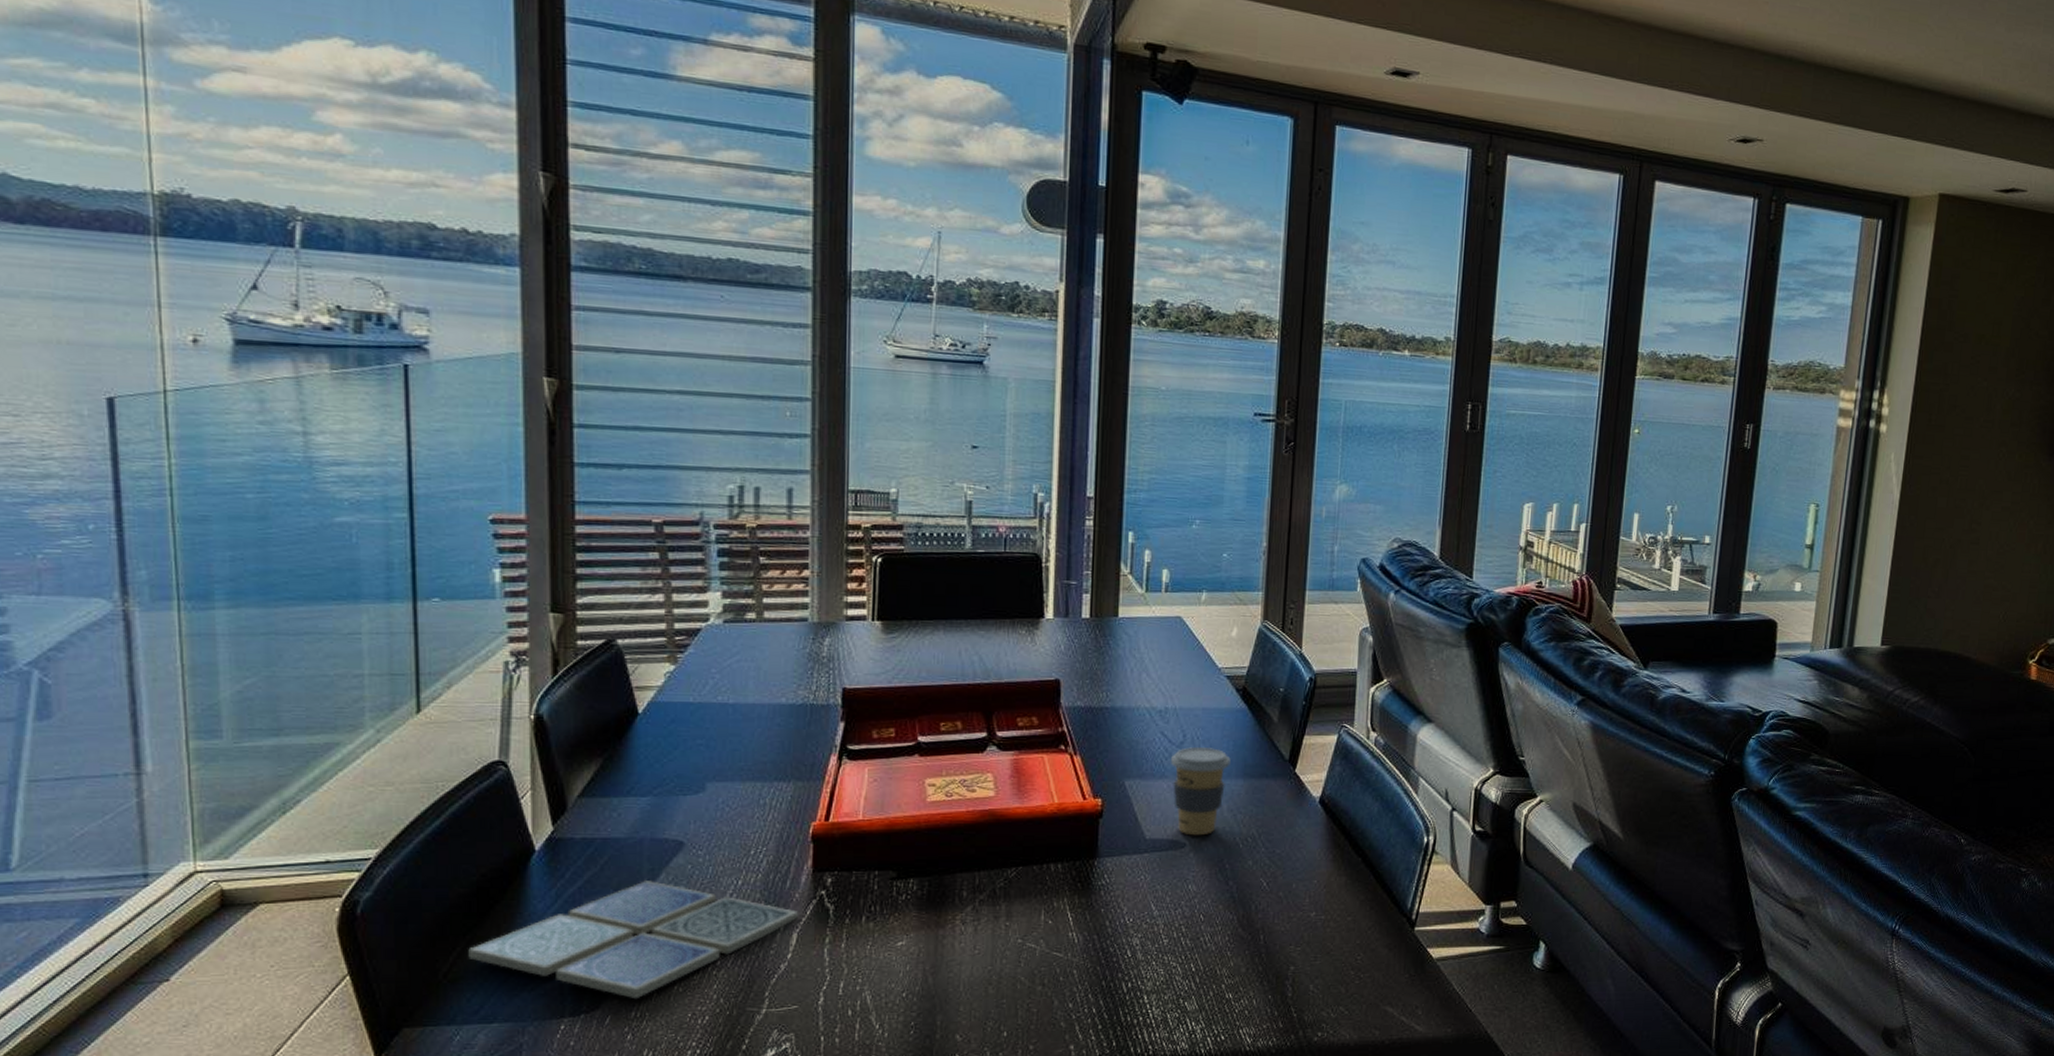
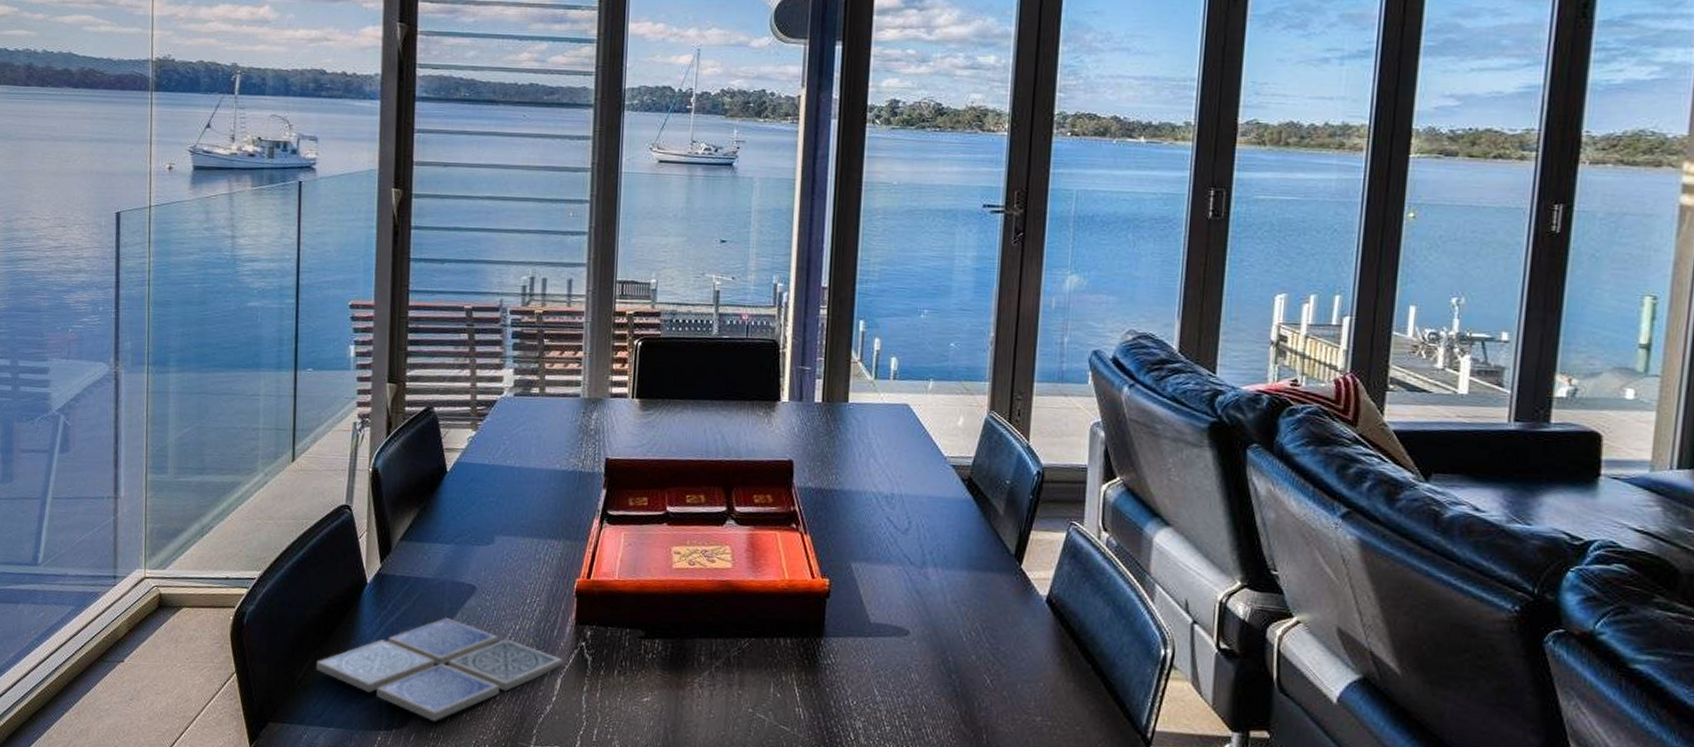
coffee cup: present [1171,747,1231,836] -> none [896,534,955,625]

